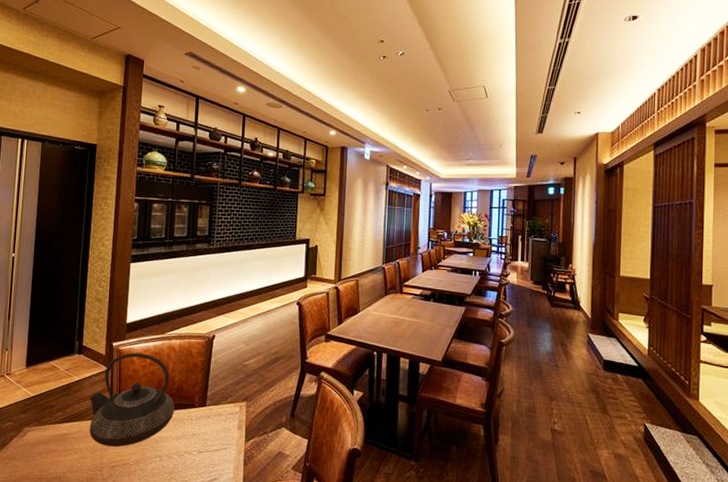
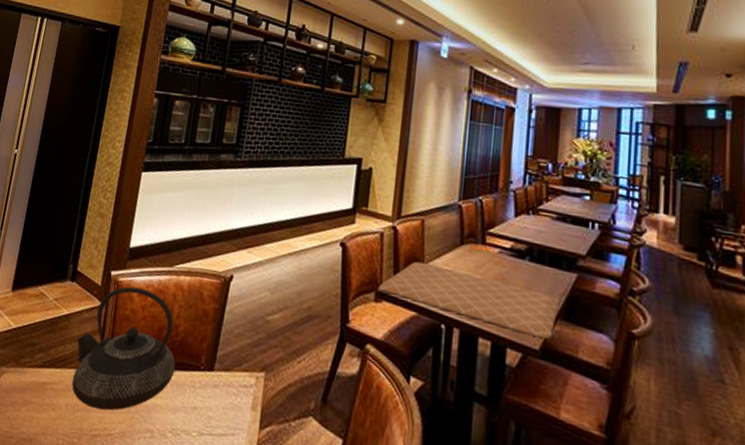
placemat: none [328,310,455,353] -> present [379,261,560,340]

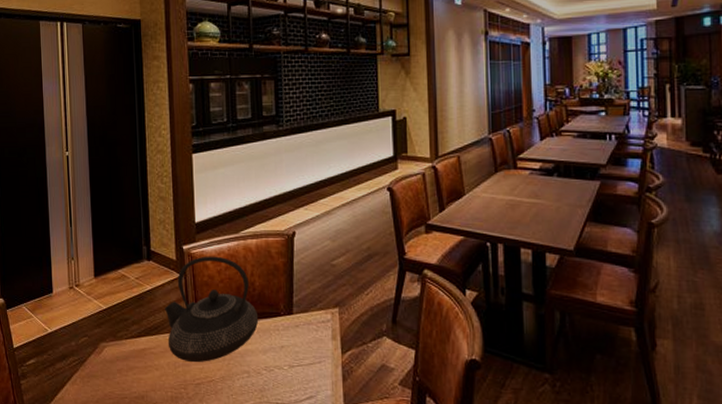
placemat: present [379,261,560,340] -> none [428,193,588,240]

